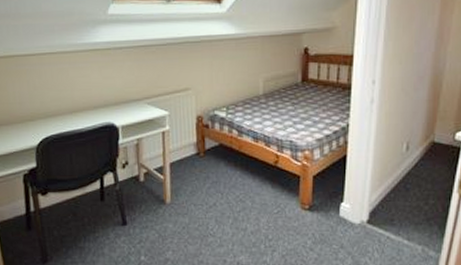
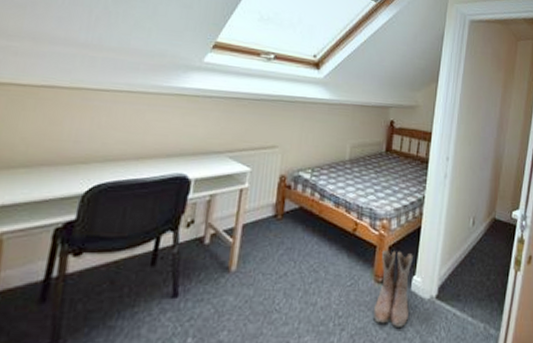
boots: none [303,178,340,249] -> present [374,249,413,327]

